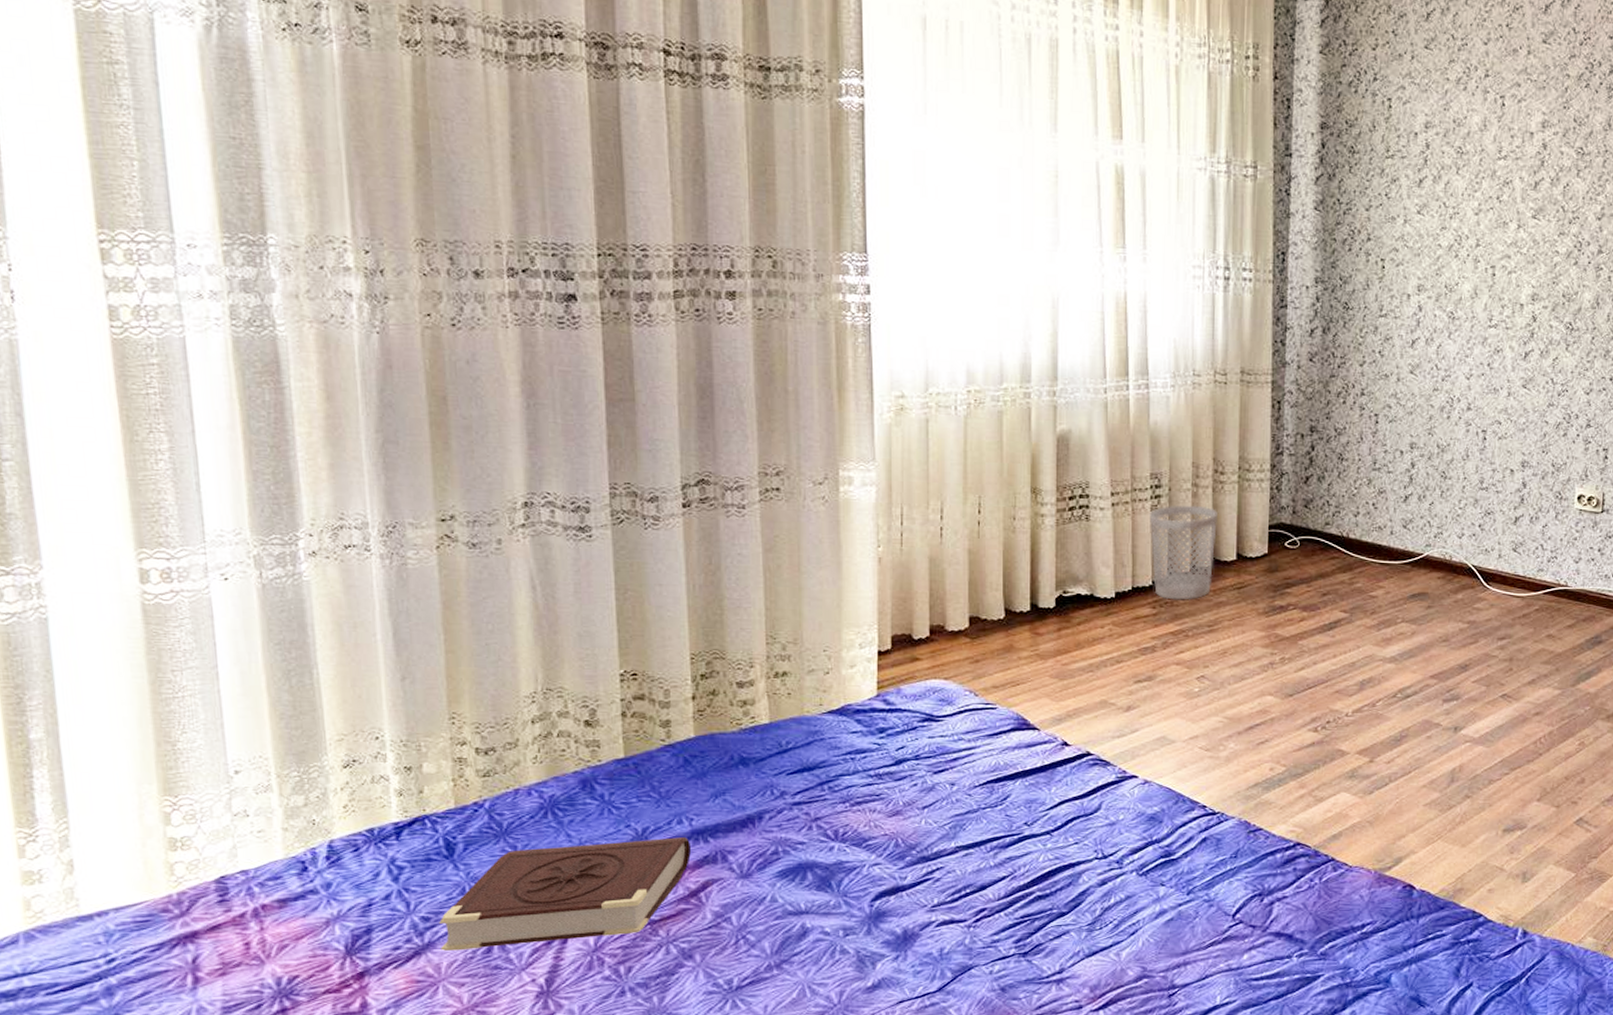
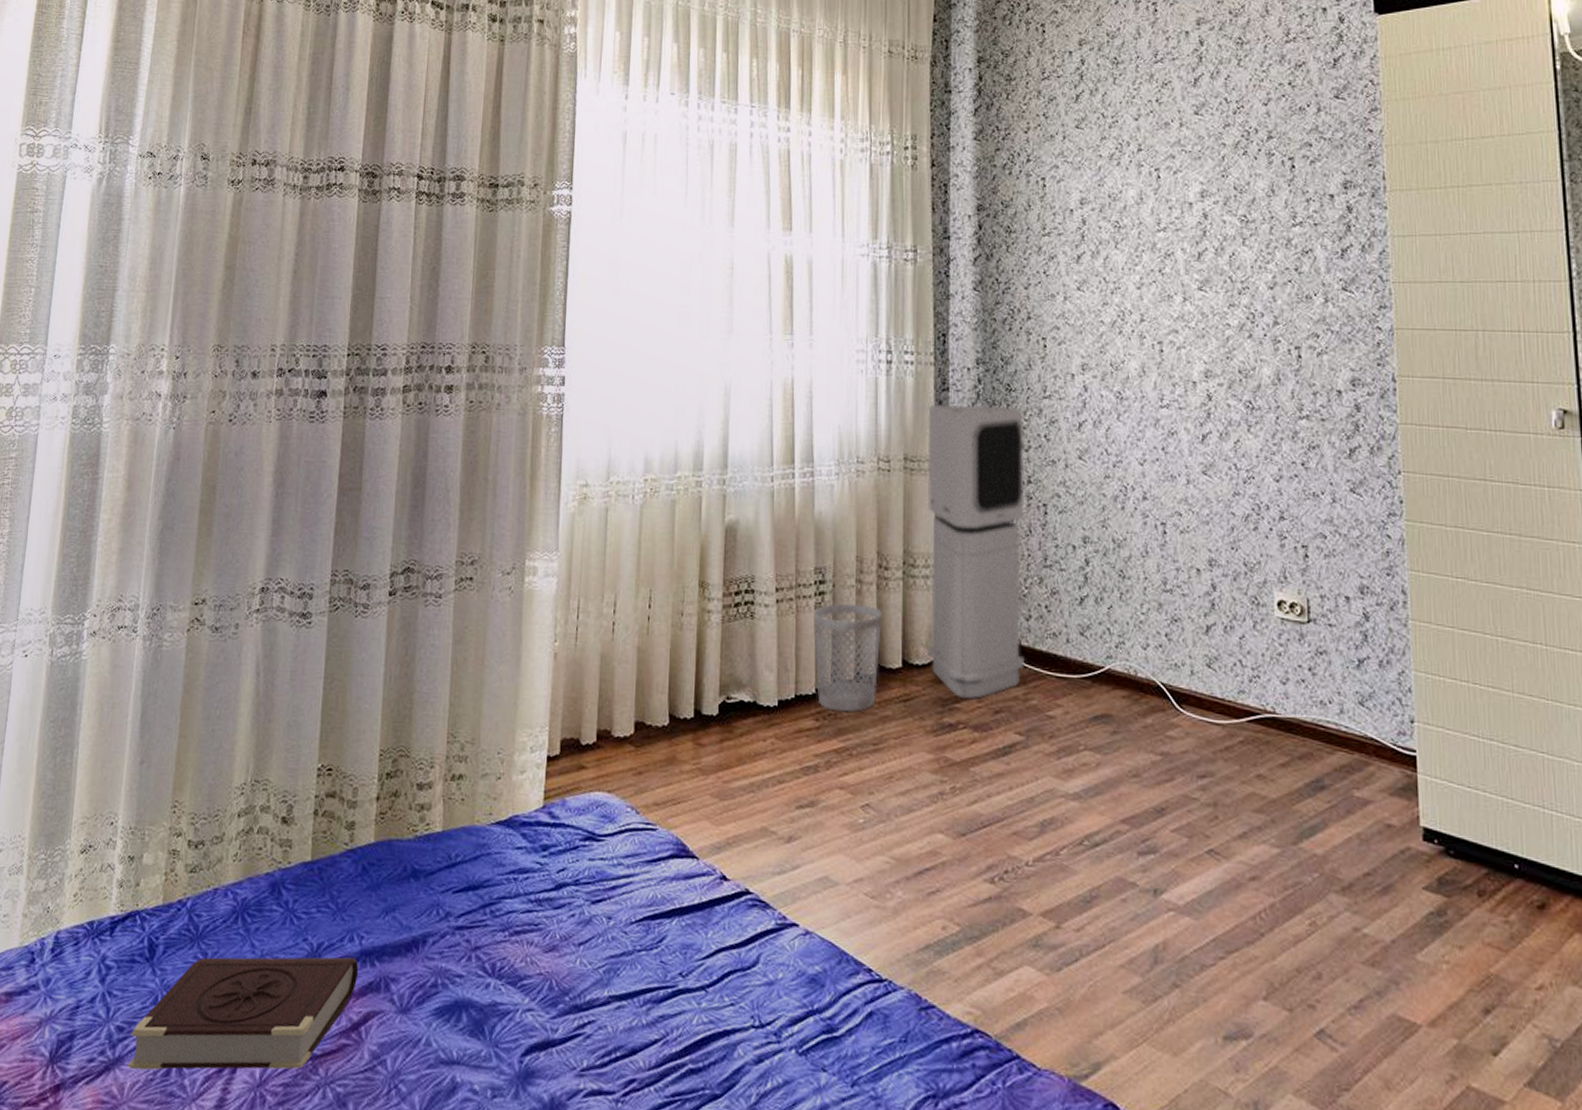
air purifier: none [1261,320,1360,585] -> present [927,403,1025,699]

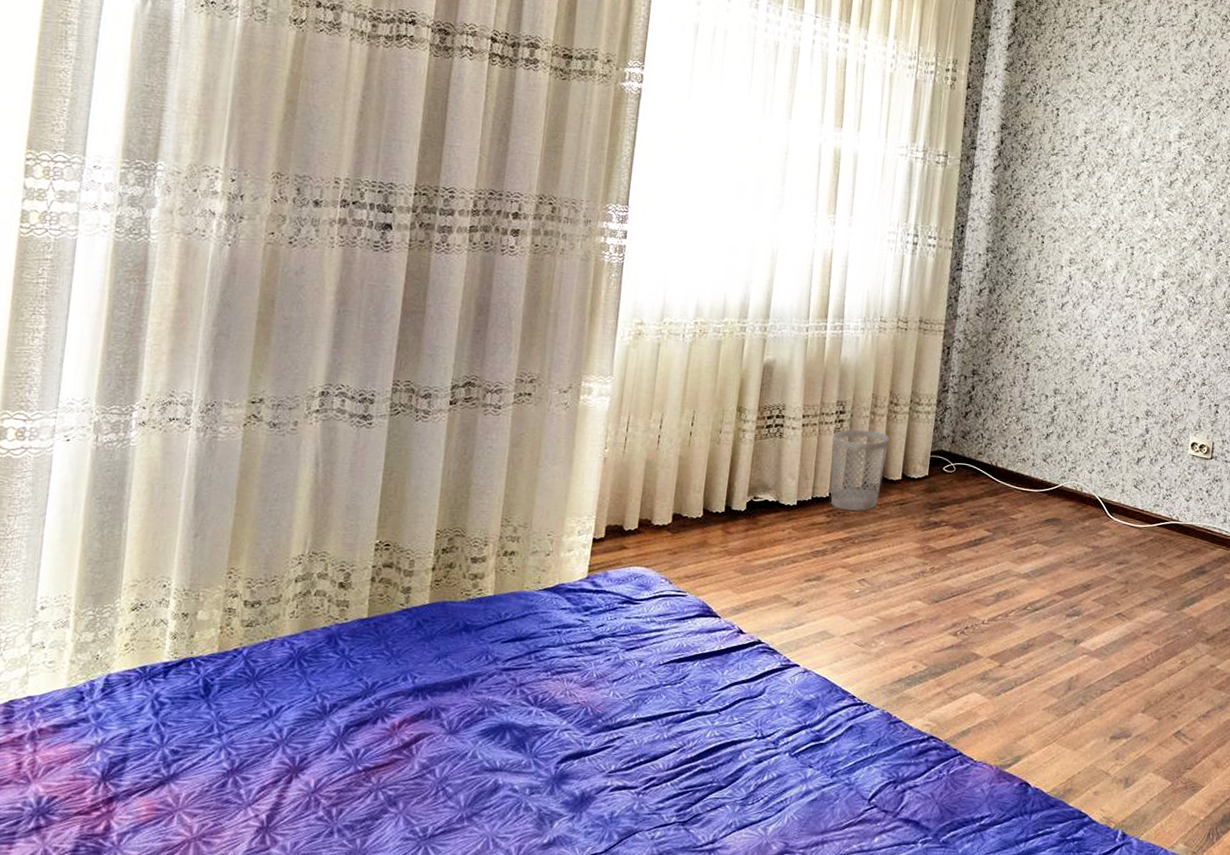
book: present [128,957,358,1070] -> none [183,692,411,784]
air purifier: present [927,403,1025,699] -> none [923,279,1020,505]

